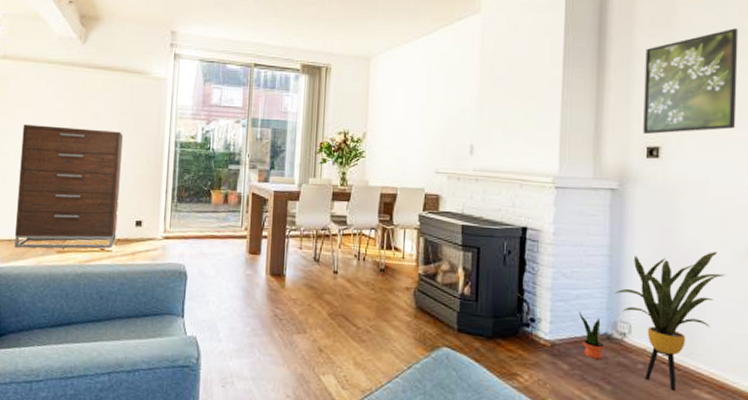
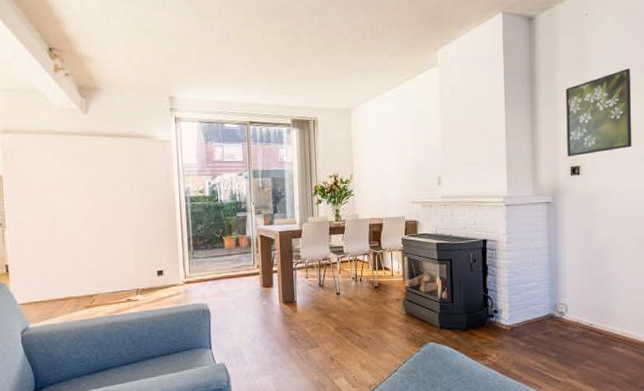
dresser: present [14,124,123,248] -> none [35,192,141,308]
potted plant: present [578,311,605,359] -> none [528,300,549,335]
house plant: present [614,252,726,392] -> none [553,243,630,351]

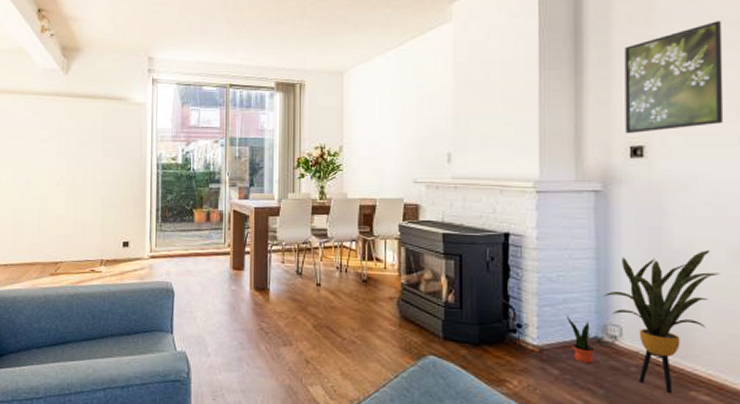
potted plant: none [528,300,549,335] -> present [566,315,595,363]
house plant: none [553,243,630,351] -> present [602,250,720,394]

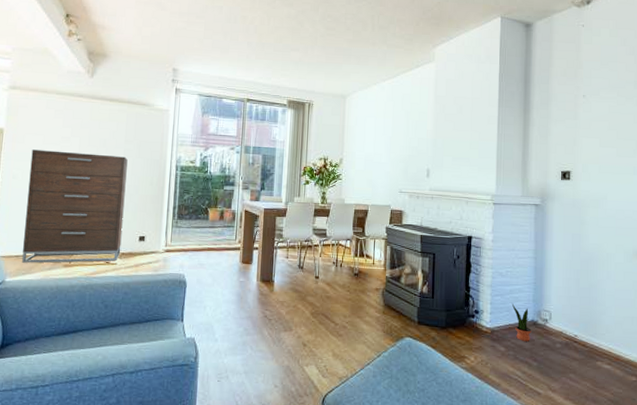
dresser: none [10,154,107,272] -> present [22,149,128,263]
house plant: present [602,250,720,394] -> none [538,253,619,364]
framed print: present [624,21,724,134] -> none [558,80,626,162]

